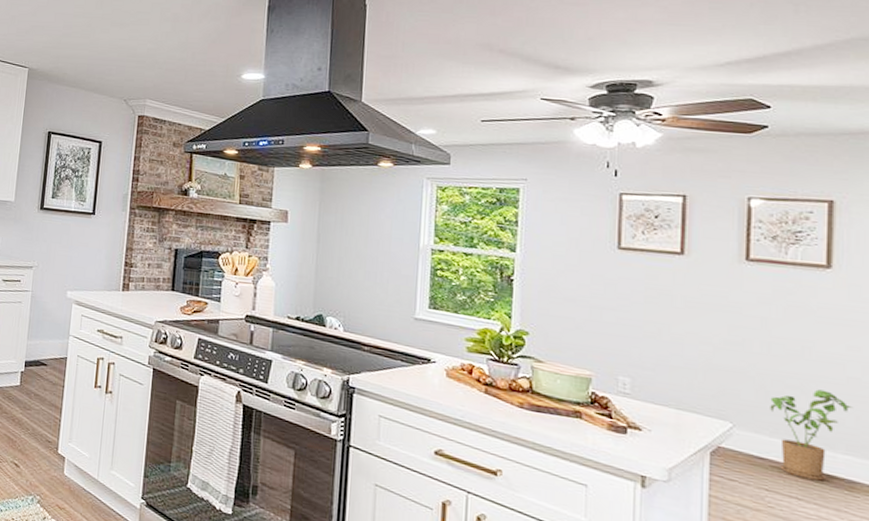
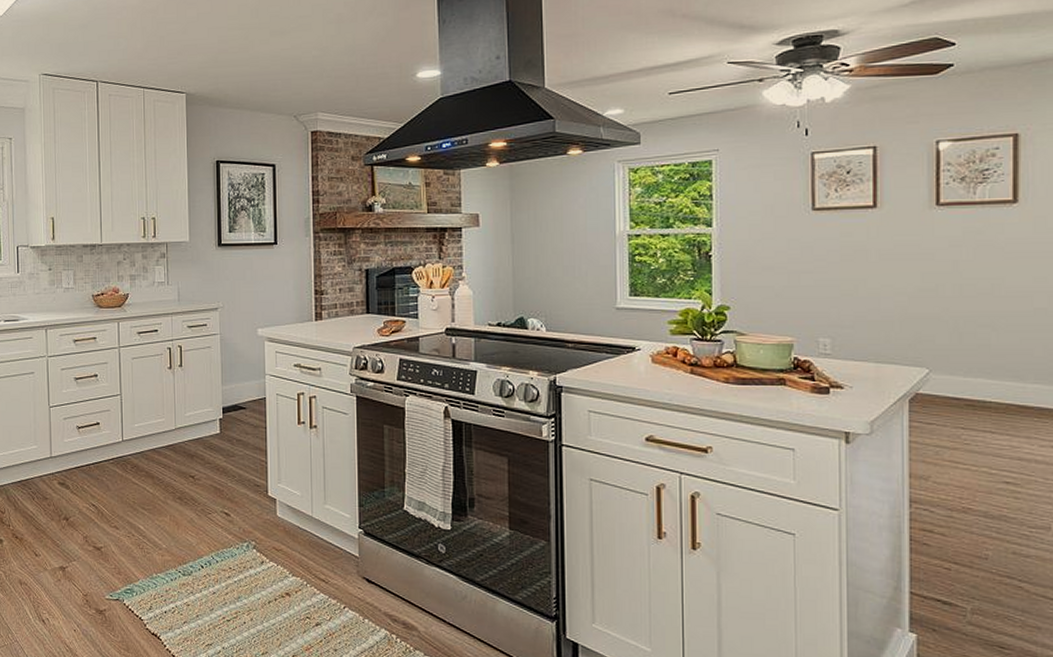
house plant: present [770,389,853,481] -> none [963,324,1041,412]

